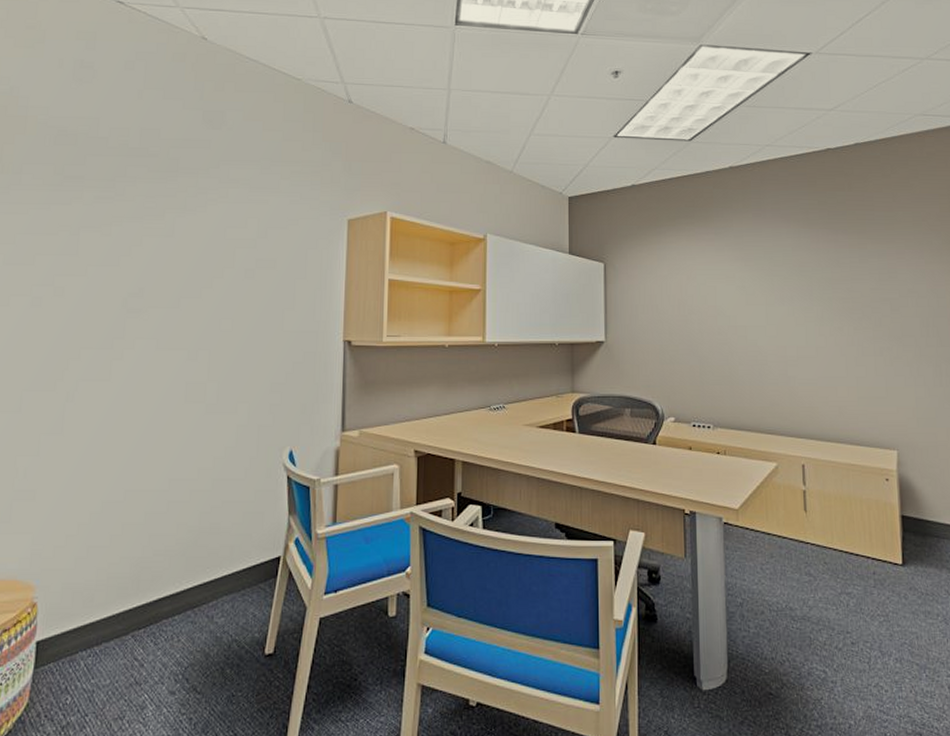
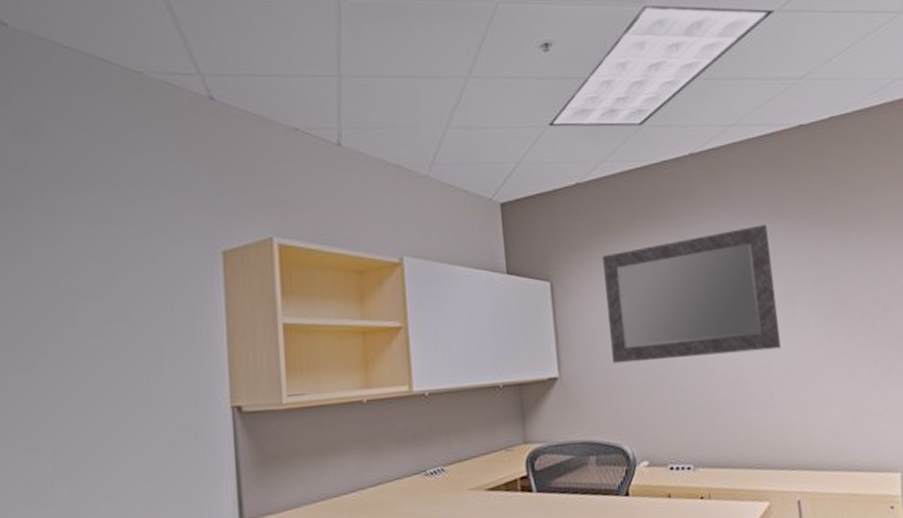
mirror: none [648,230,797,335] -> present [601,225,781,364]

